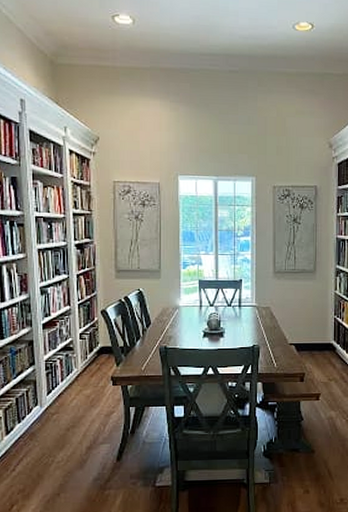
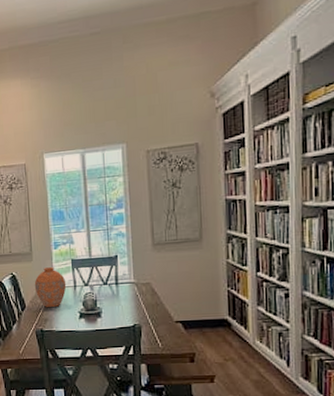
vase: none [161,286,193,326] -> present [34,267,67,308]

